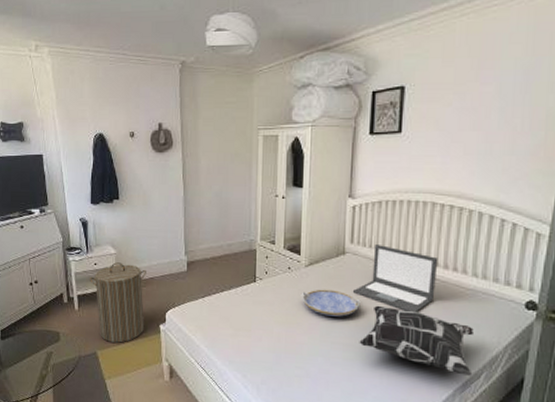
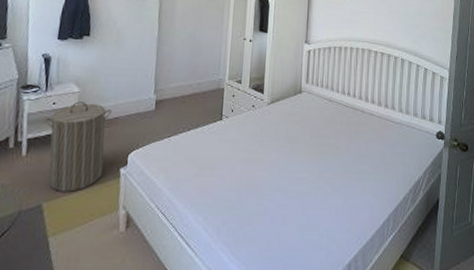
serving tray: present [301,289,361,317] -> none [262,125,314,152]
laptop: present [352,245,438,313] -> none [307,85,374,146]
decorative pillow: present [359,305,474,376] -> none [312,139,402,200]

